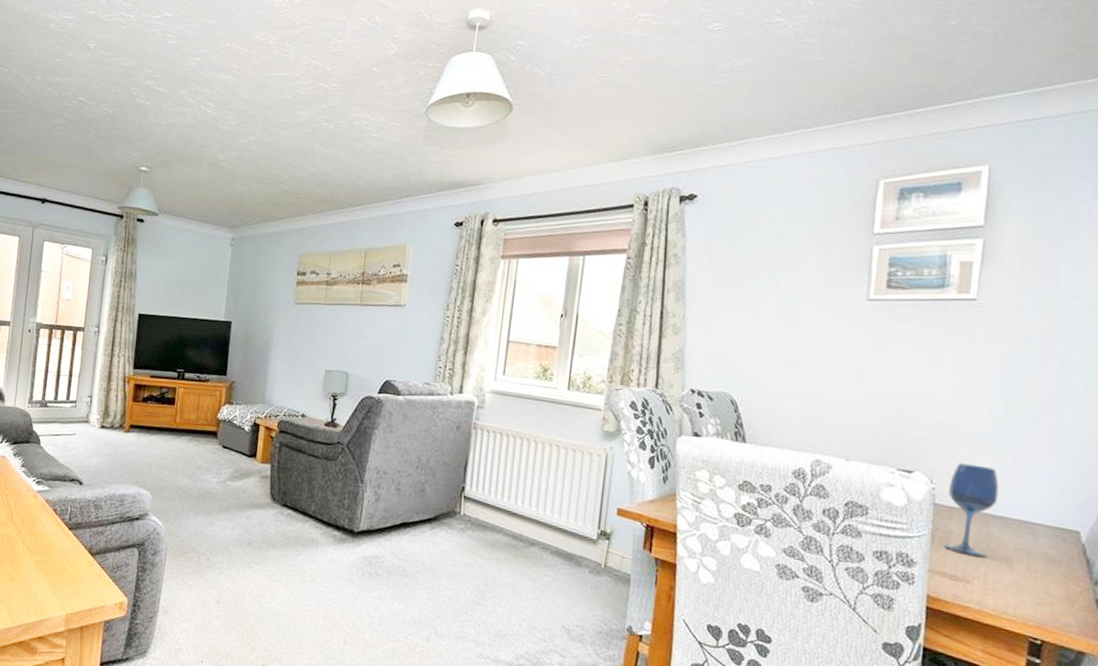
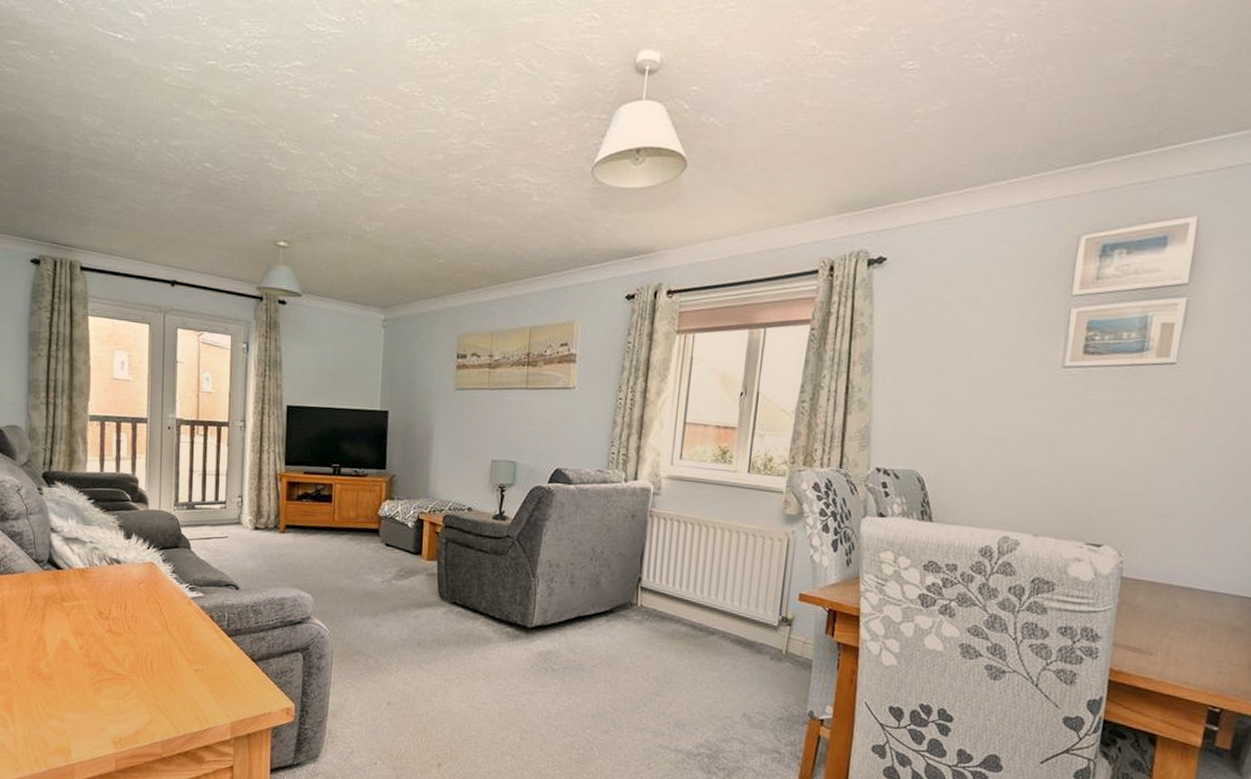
wineglass: present [943,463,999,557] -> none [1129,535,1188,629]

